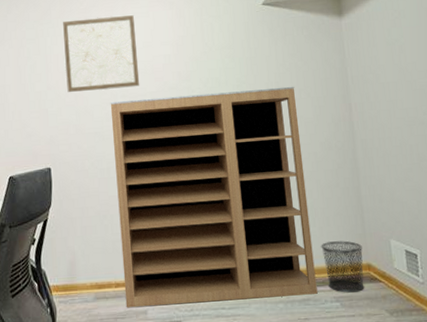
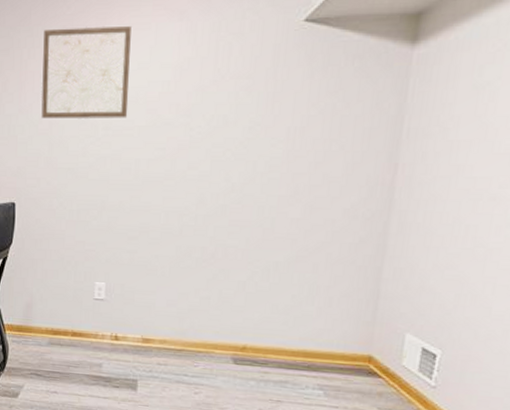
shelving unit: present [110,86,318,308] -> none [80,133,326,378]
waste bin: present [321,240,365,293] -> none [314,324,367,384]

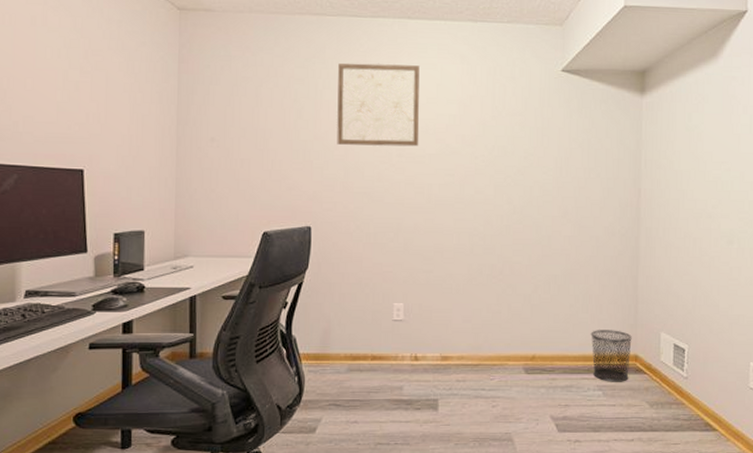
waste bin: none [314,324,367,384] -> present [590,330,632,382]

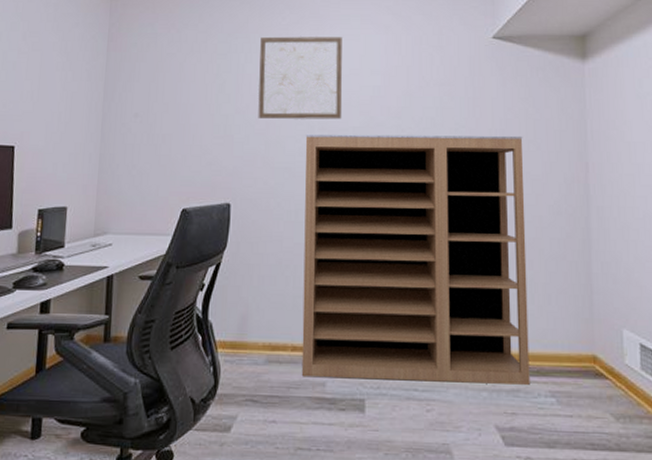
shelving unit: none [380,160,585,383] -> present [301,134,530,385]
waste bin: present [590,330,632,382] -> none [538,324,588,388]

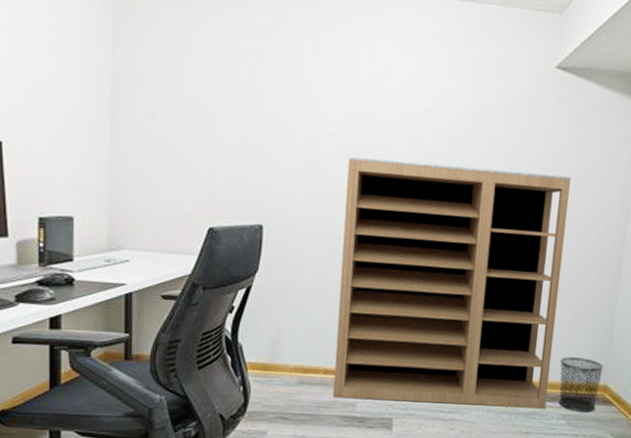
wall art: present [258,35,343,120] -> none [295,38,395,143]
waste bin: none [538,324,588,388] -> present [559,357,603,412]

